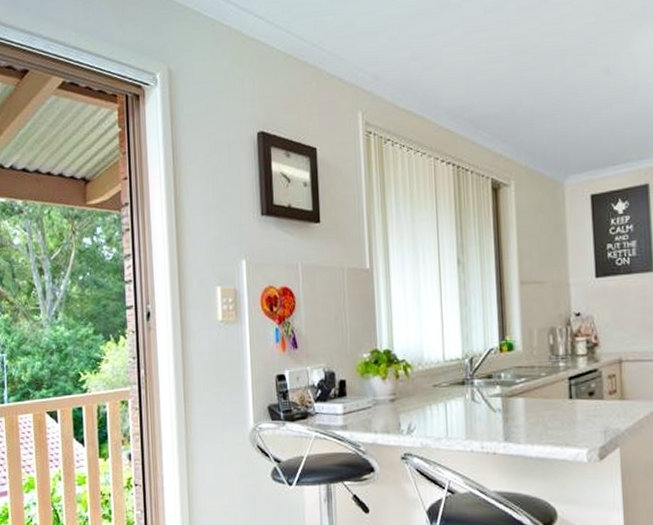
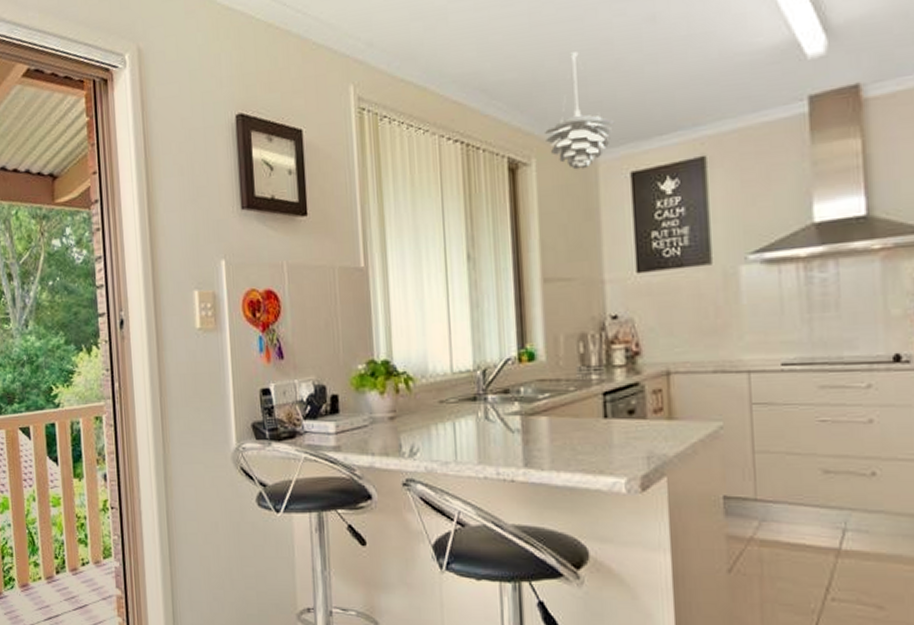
pendant light: none [522,94,578,191] -> present [545,52,615,170]

